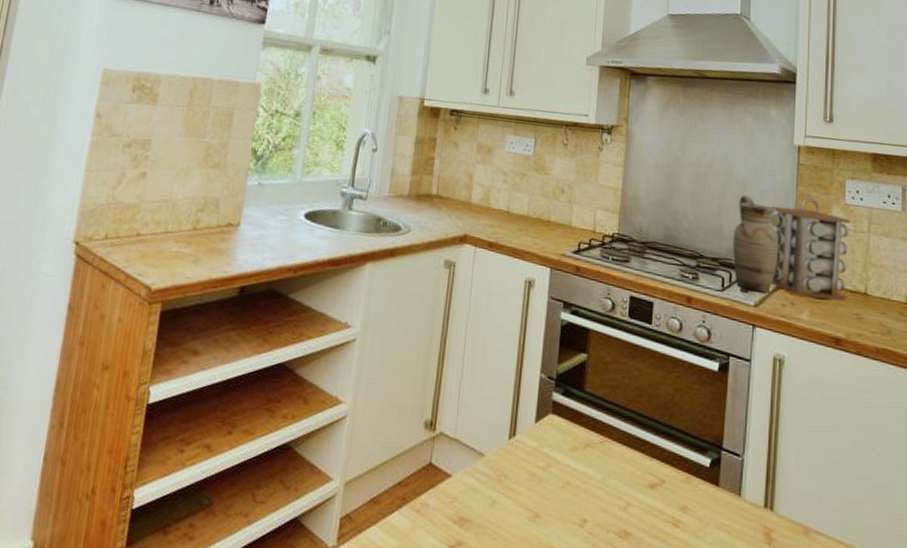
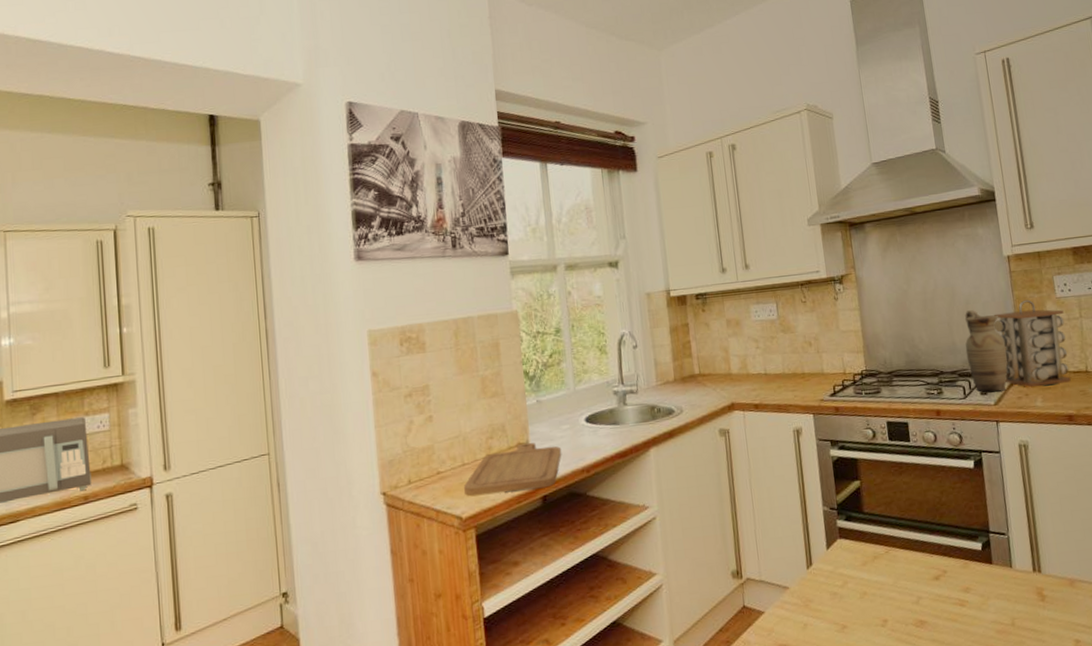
chopping board: none [159,224,273,279] -> present [463,442,562,497]

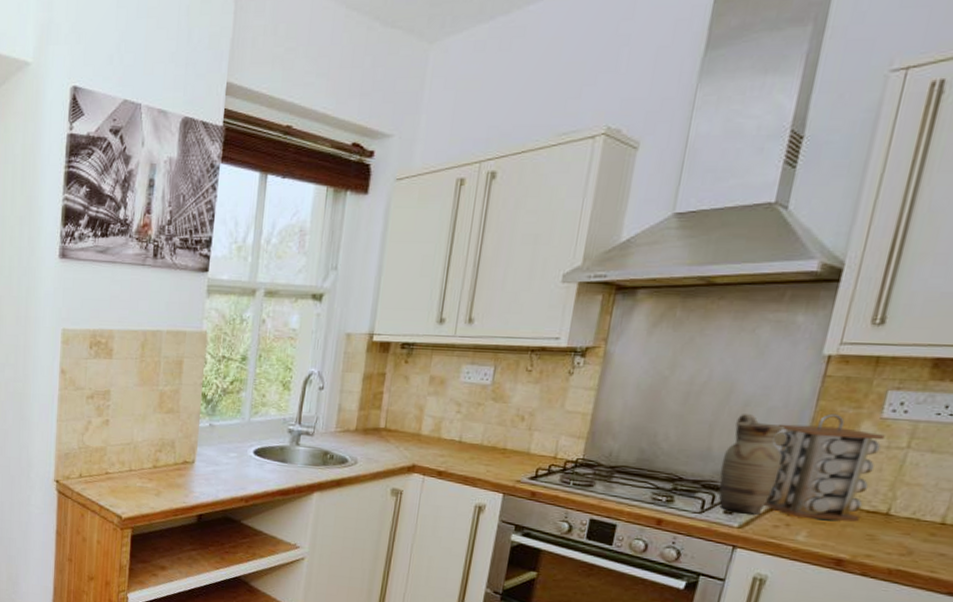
chopping board: present [463,442,562,497] -> none [126,461,225,508]

